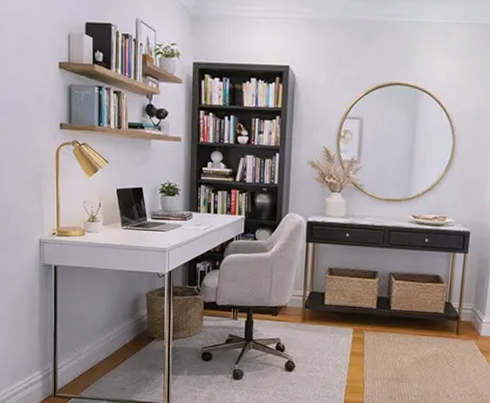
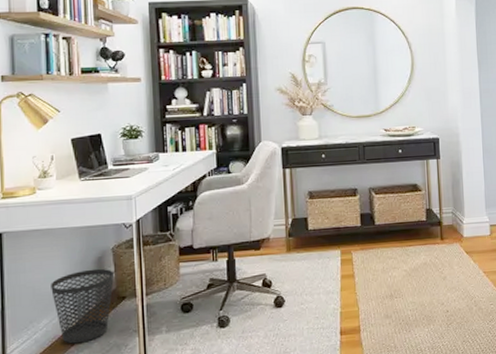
wastebasket: none [94,309,146,371] -> present [51,268,114,344]

